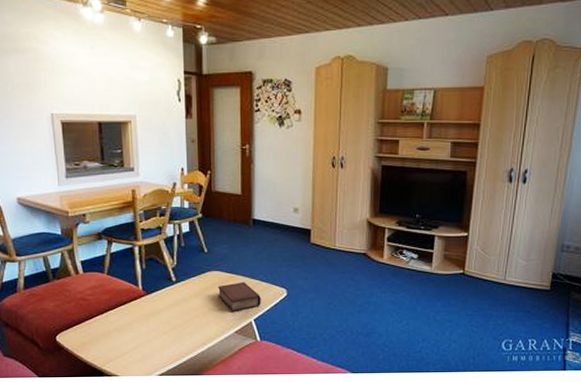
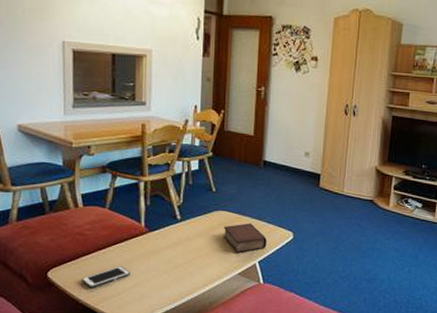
cell phone: none [88,328,132,351] -> present [82,266,130,289]

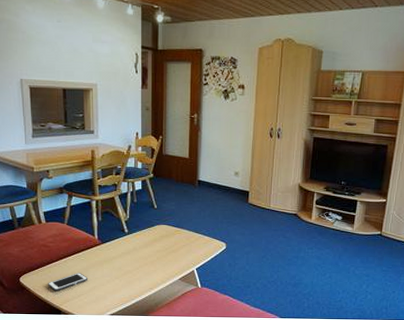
book: present [222,223,267,253] -> none [164,235,203,261]

